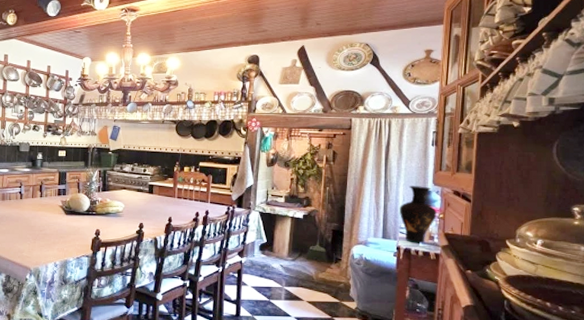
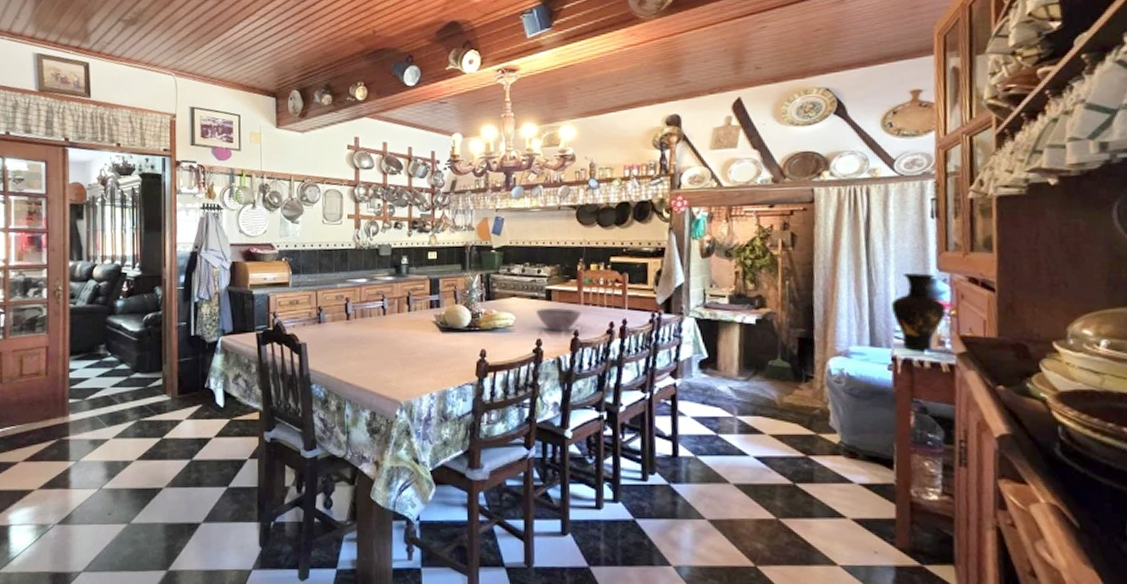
bowl: none [140,199,175,218] -> present [535,307,582,332]

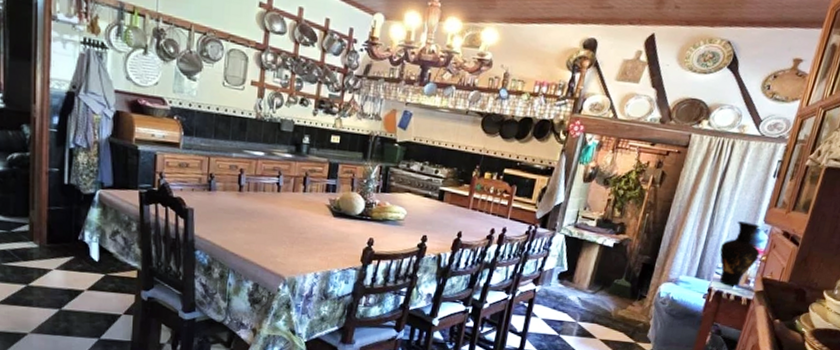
bowl: present [535,307,582,332] -> none [426,207,468,232]

